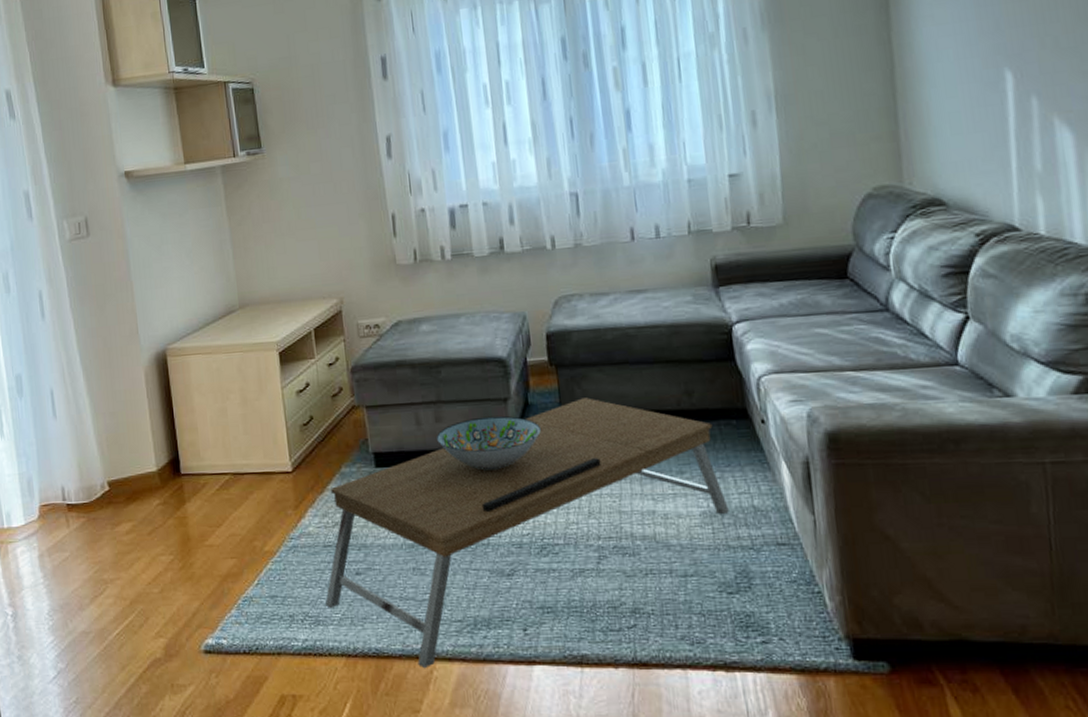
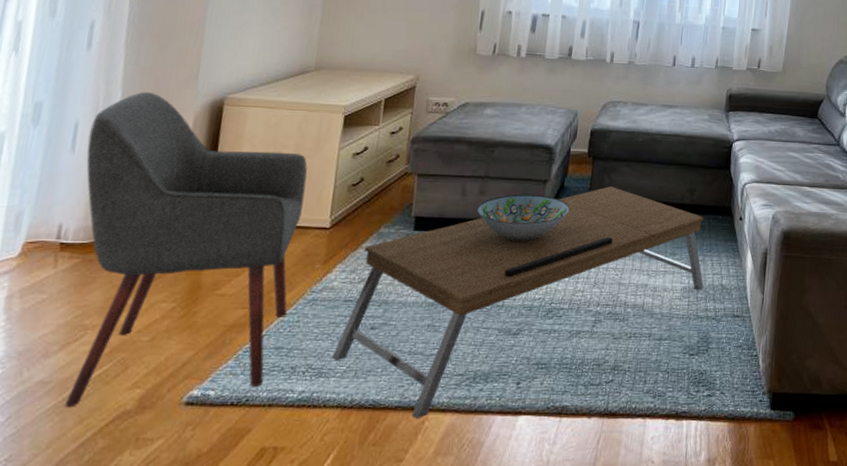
chair: none [63,352,273,656] -> present [63,91,308,408]

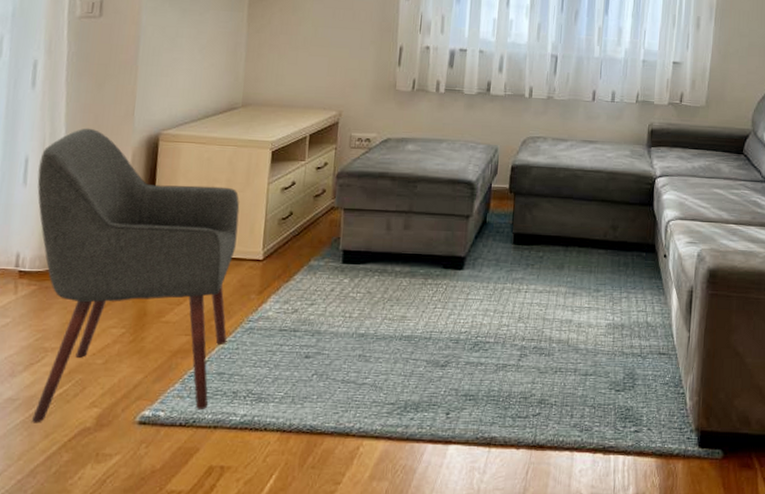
coffee table: present [332,186,704,420] -> none [271,222,629,445]
decorative bowl: present [477,194,570,240] -> none [402,229,492,274]

